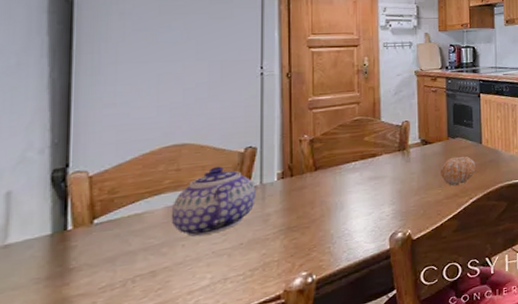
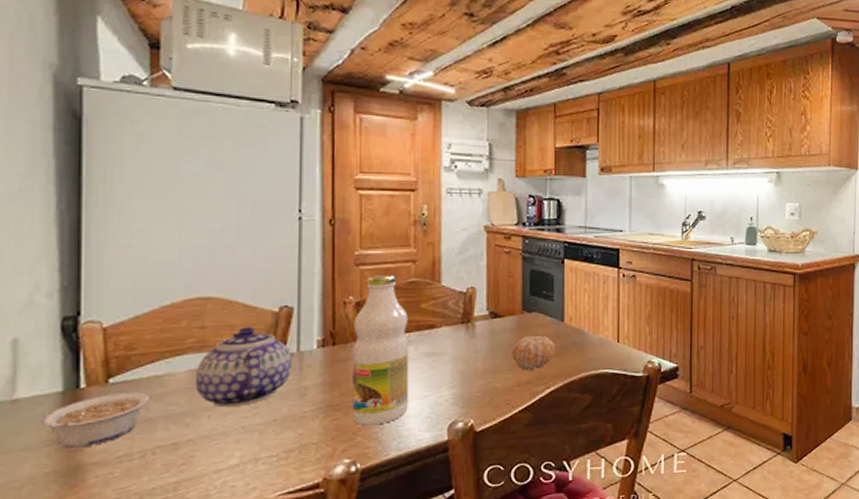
legume: none [30,229,130,284] -> present [40,392,150,448]
bottle: none [308,116,356,243] -> present [352,275,409,426]

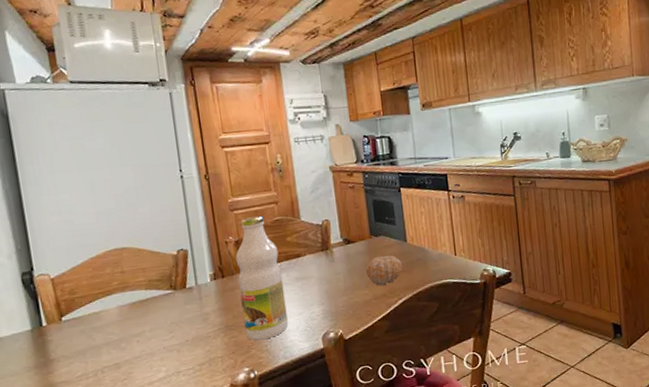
legume: present [40,392,150,448] -> none [20,326,93,372]
teapot: present [195,327,292,408] -> none [122,268,194,334]

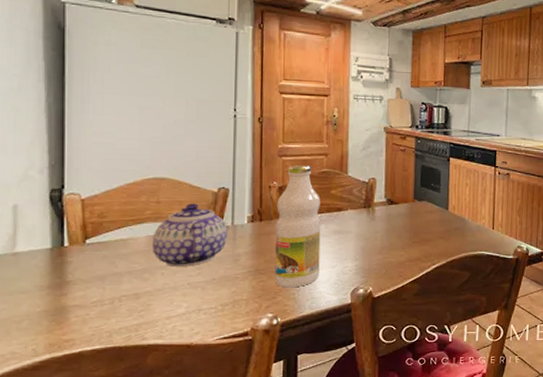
teapot: none [122,268,194,334] -> present [152,203,227,268]
fruit: present [366,255,403,286] -> none [405,220,441,250]

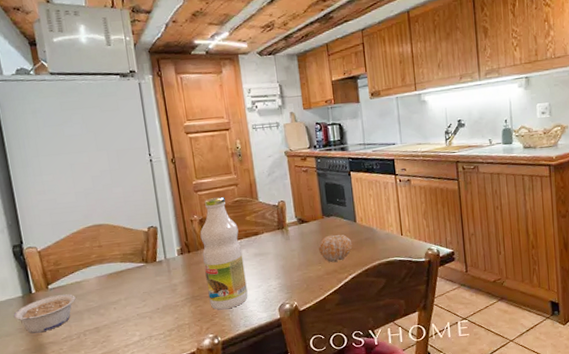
legume: none [34,252,117,293] -> present [13,294,76,334]
teapot: present [152,203,227,268] -> none [101,243,163,302]
fruit: none [405,220,441,250] -> present [319,234,353,263]

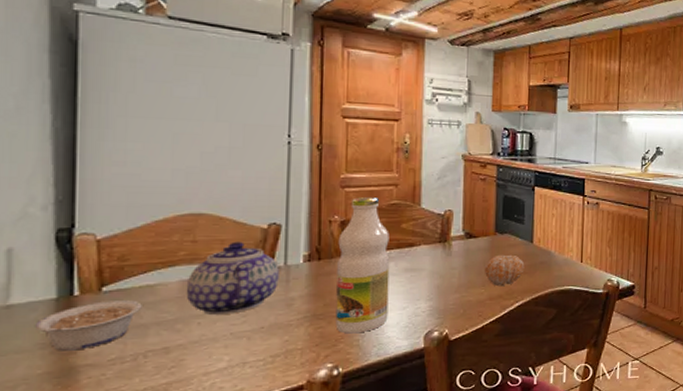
teapot: none [101,243,163,302] -> present [186,242,279,316]

